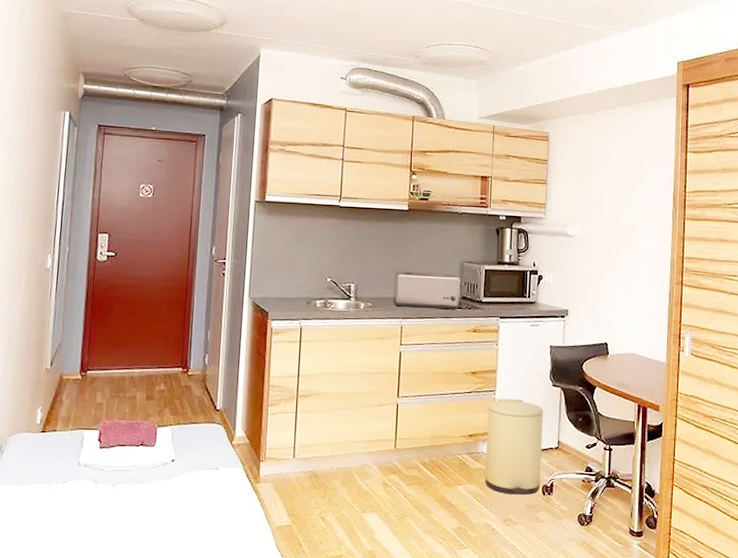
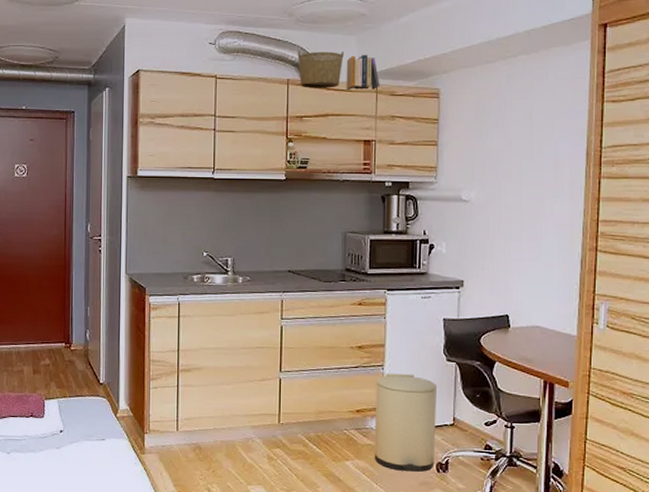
toaster: present [393,270,462,310] -> none [272,243,345,283]
basket: none [423,90,465,127] -> present [297,50,344,88]
books: none [466,98,497,130] -> present [346,55,380,91]

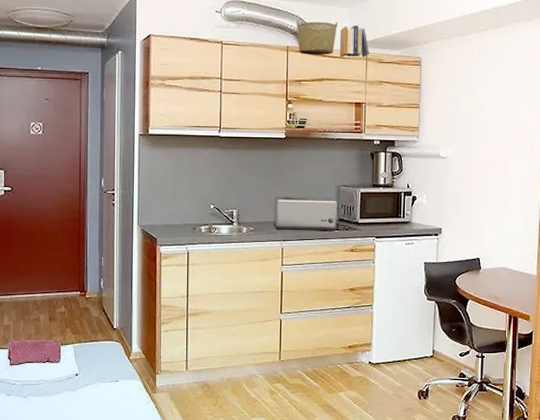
toaster: none [272,243,345,283] -> present [274,196,339,232]
pedal bin: present [374,373,436,472] -> none [364,312,418,399]

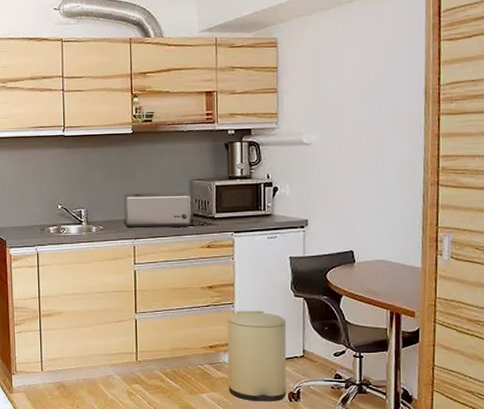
basket: present [296,20,337,55] -> none [138,8,183,46]
books: present [339,26,369,58] -> none [185,10,219,46]
pedal bin: none [364,312,418,399] -> present [227,310,287,401]

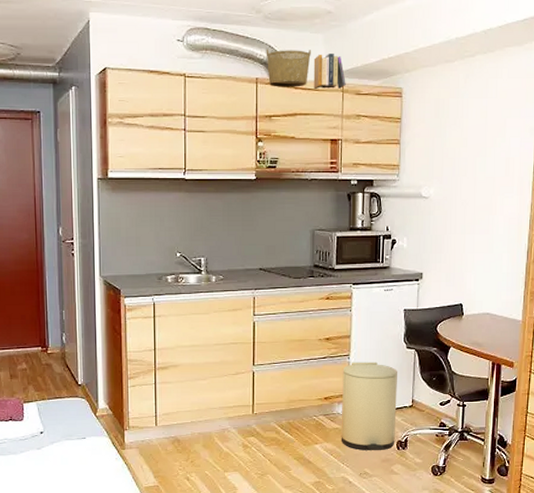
toaster: present [123,192,193,228] -> none [244,242,314,279]
basket: none [138,8,183,46] -> present [266,48,311,87]
books: none [185,10,219,46] -> present [313,54,346,90]

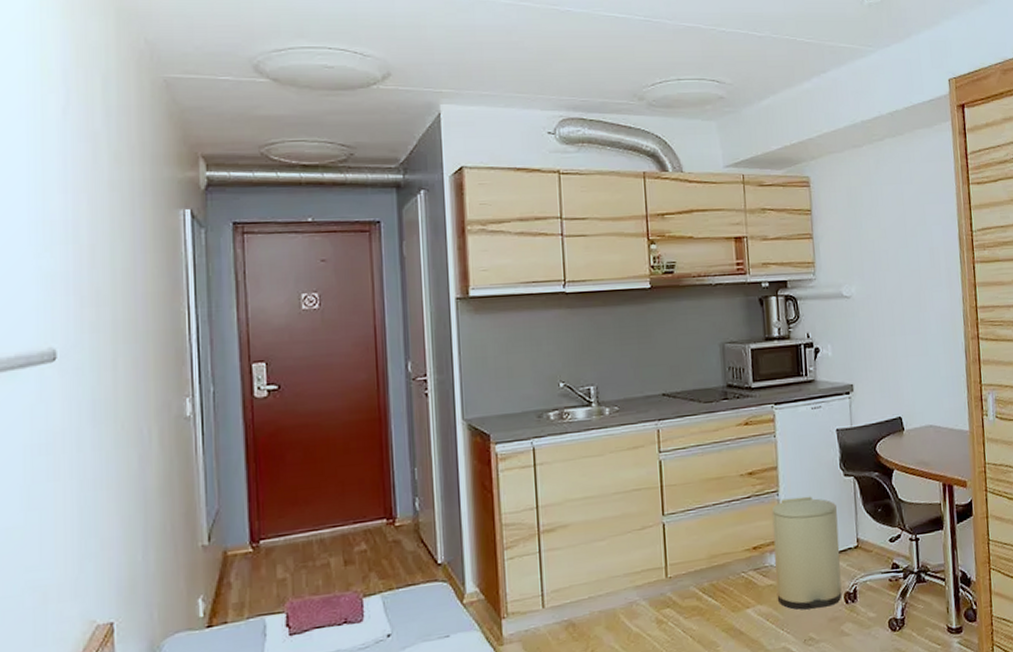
basket: present [266,48,311,87] -> none [652,139,704,182]
books: present [313,54,346,90] -> none [707,142,747,183]

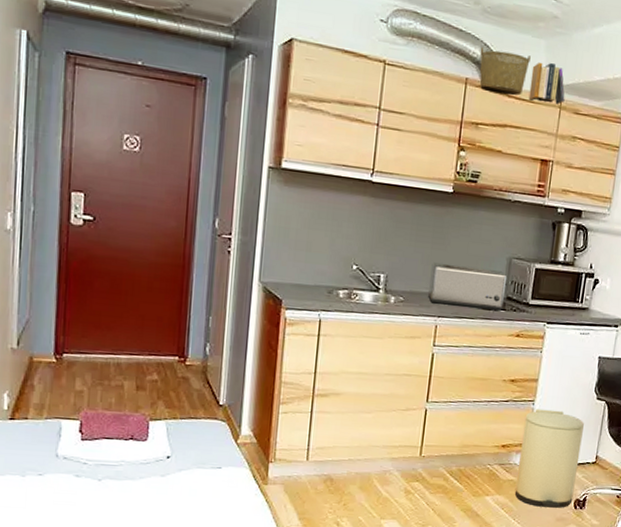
toaster: none [642,359,726,407] -> present [428,262,508,312]
basket: none [652,139,704,182] -> present [479,46,531,96]
books: none [707,142,747,183] -> present [528,62,565,105]

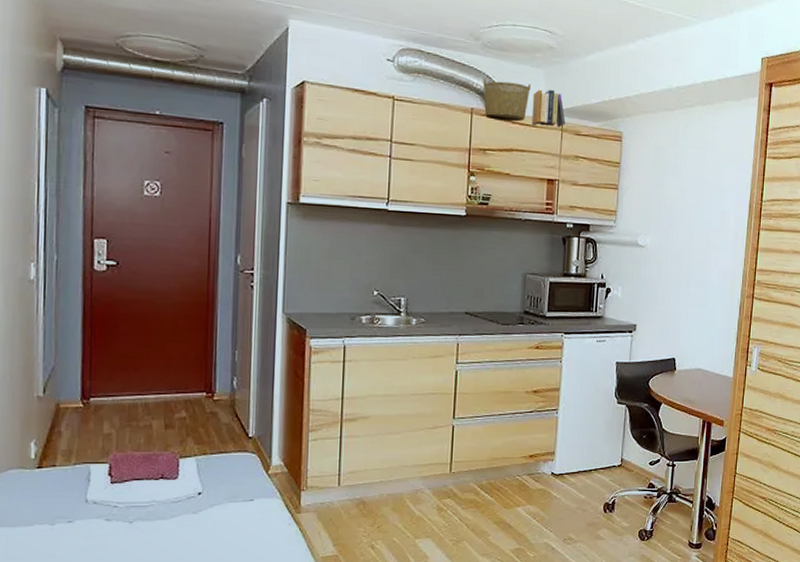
toaster: present [428,262,508,312] -> none [448,283,524,326]
pedal bin: present [515,408,584,508] -> none [545,417,607,514]

